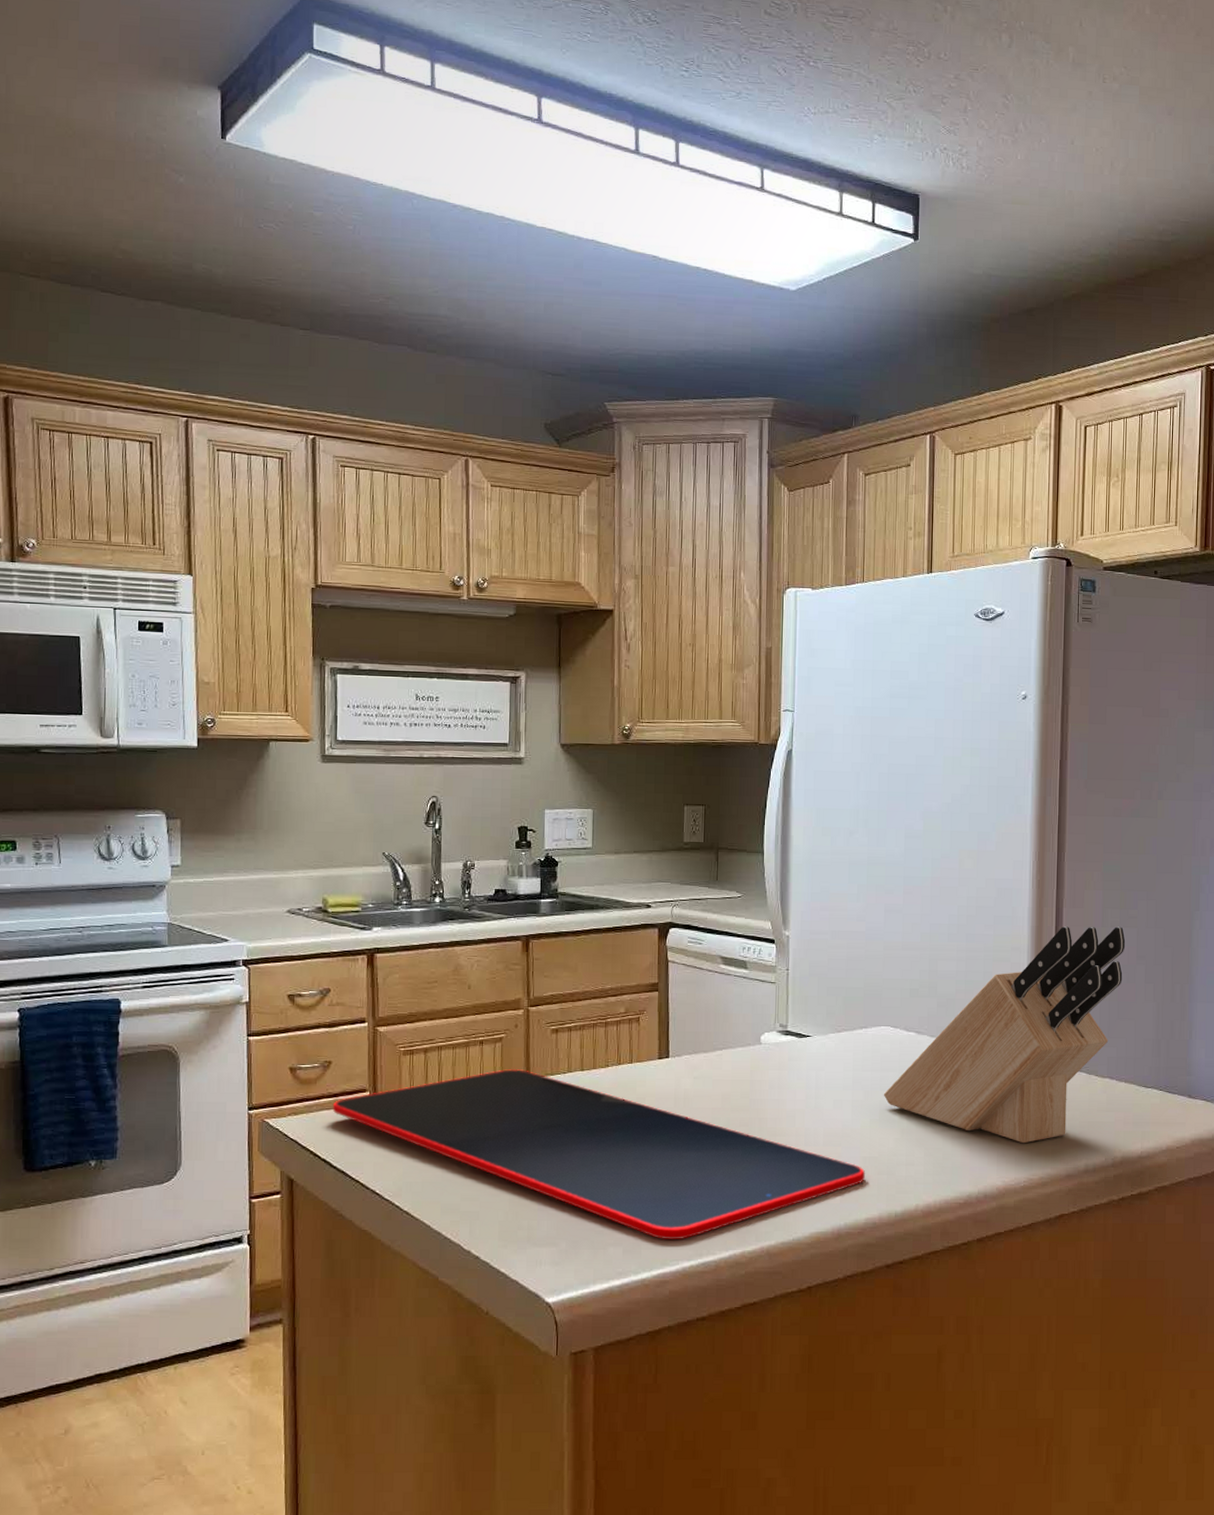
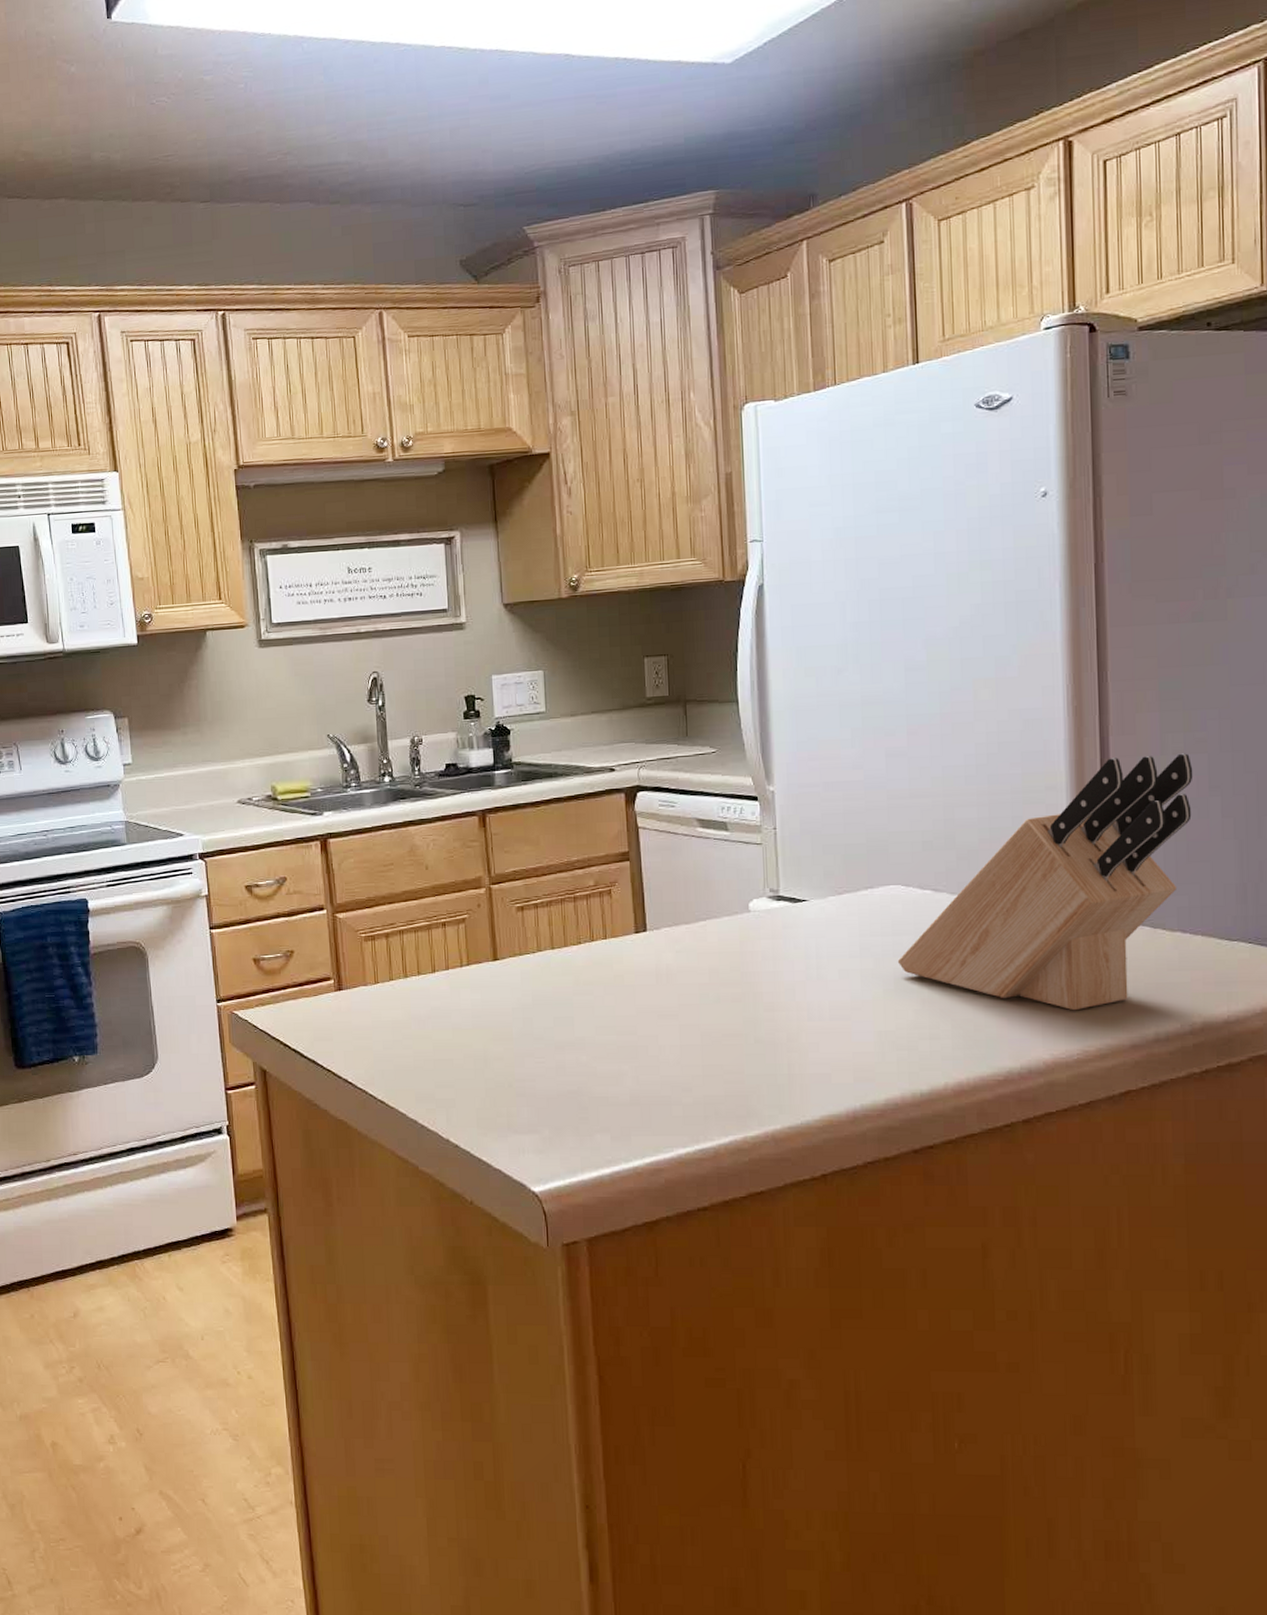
cutting board: present [332,1068,866,1240] -> none [298,950,883,1126]

